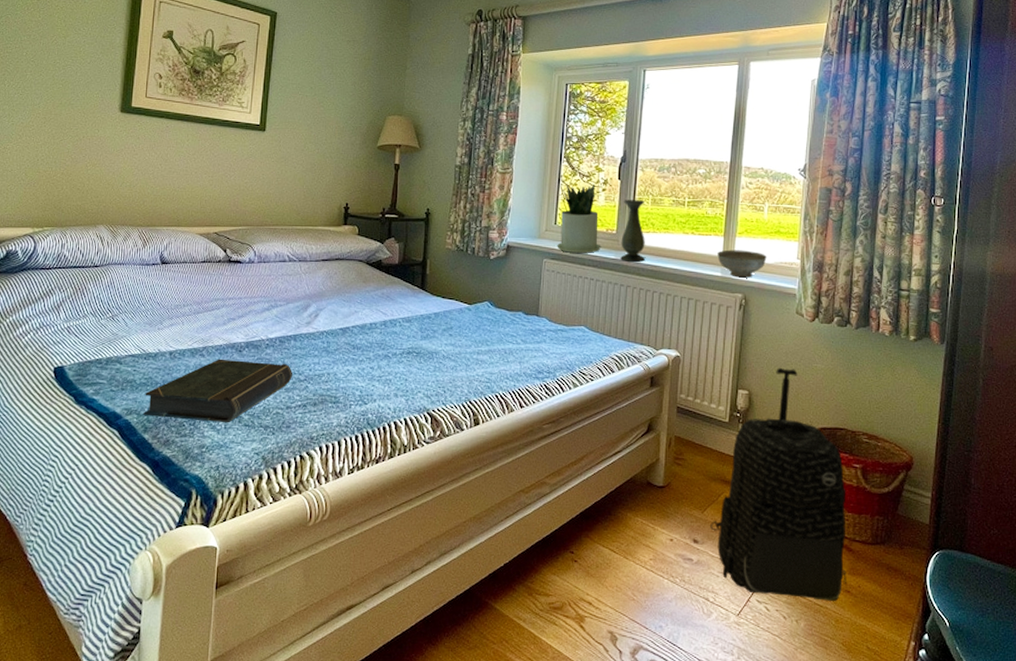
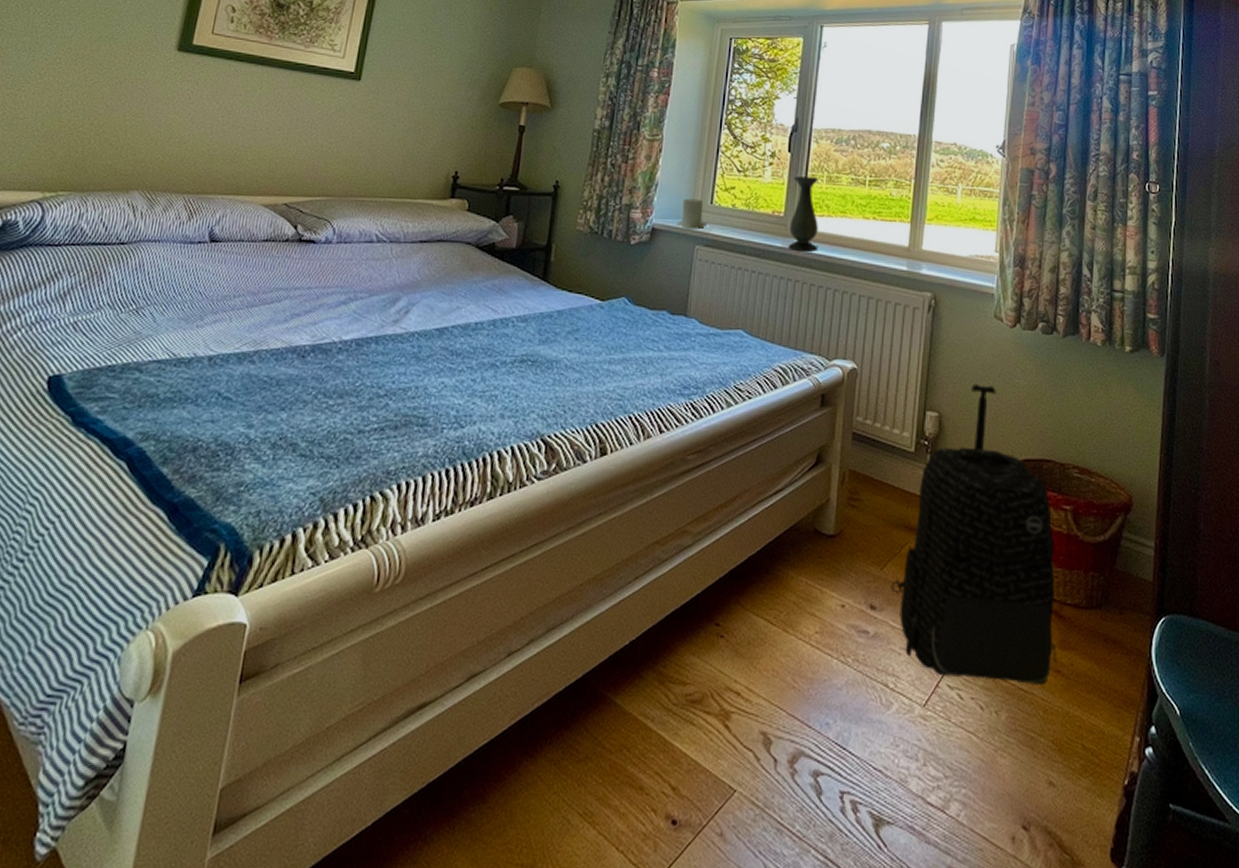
book: present [143,359,292,423] -> none [164,366,370,453]
candle: none [526,220,553,246] -> present [675,198,708,230]
planter: present [557,184,601,253] -> none [712,155,766,240]
decorative bowl: present [717,249,767,278] -> none [903,239,960,273]

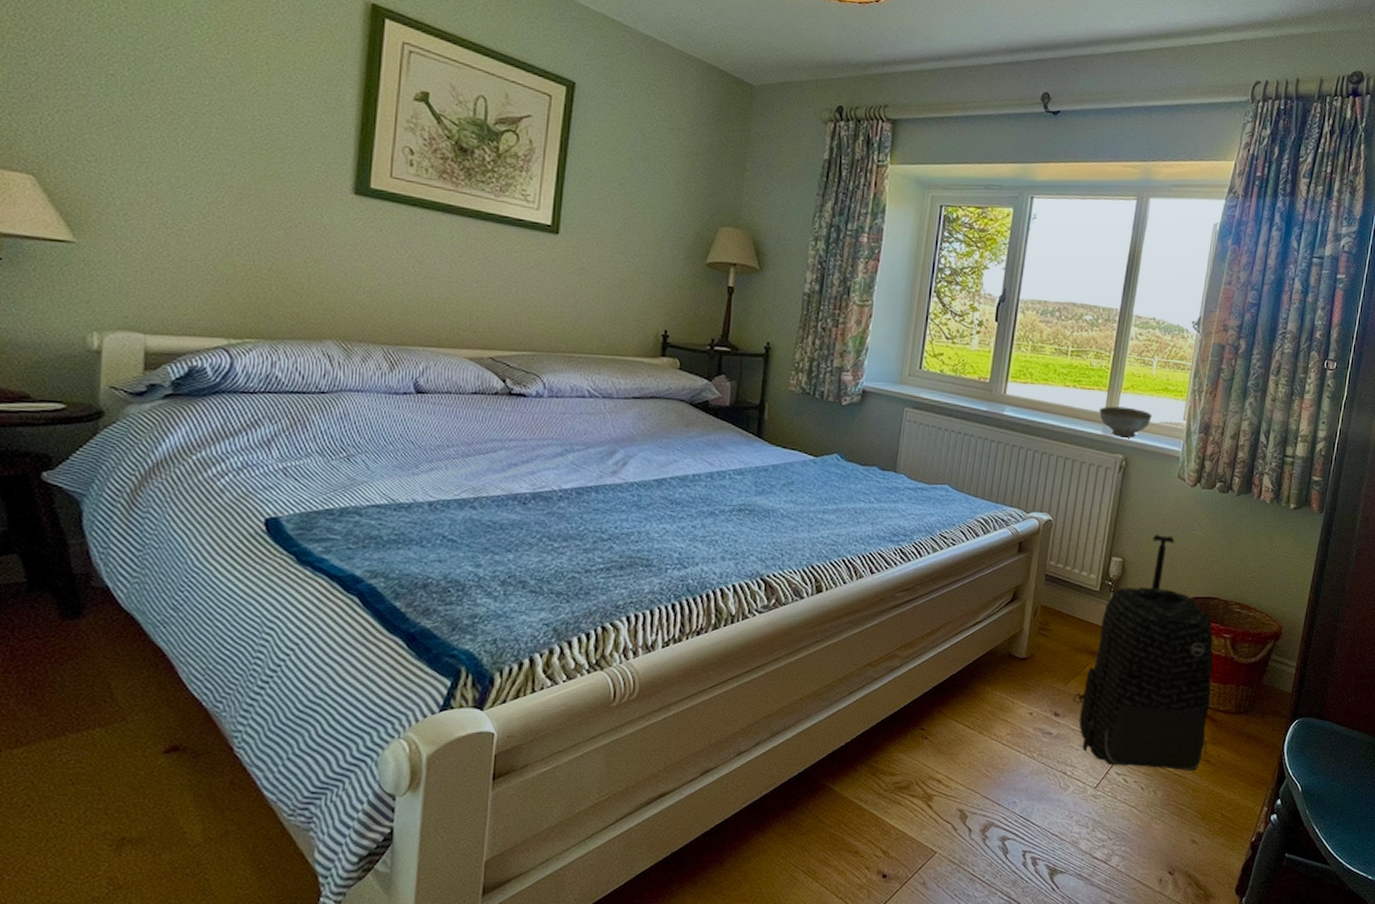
candle: present [675,198,708,230] -> none [885,363,917,393]
vase: present [788,176,819,251] -> none [993,345,1024,416]
decorative bowl: none [903,239,960,273] -> present [1099,406,1152,438]

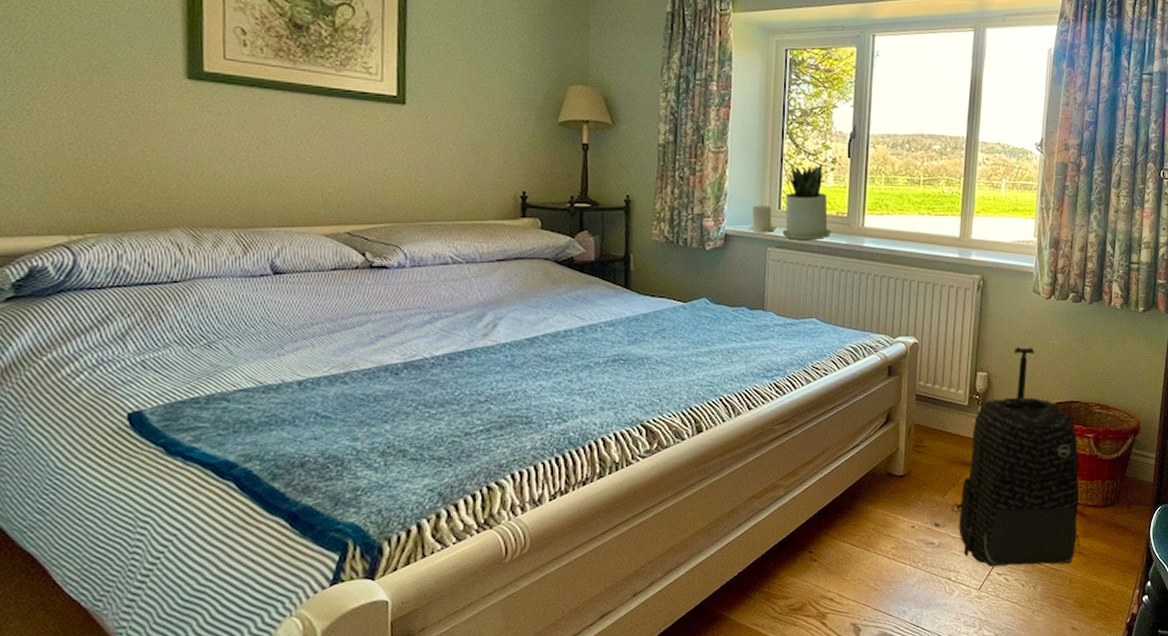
candle: none [885,363,917,393] -> present [746,205,778,233]
planter: none [921,323,972,403] -> present [782,163,832,240]
decorative bowl: present [1099,406,1152,438] -> none [955,229,1004,258]

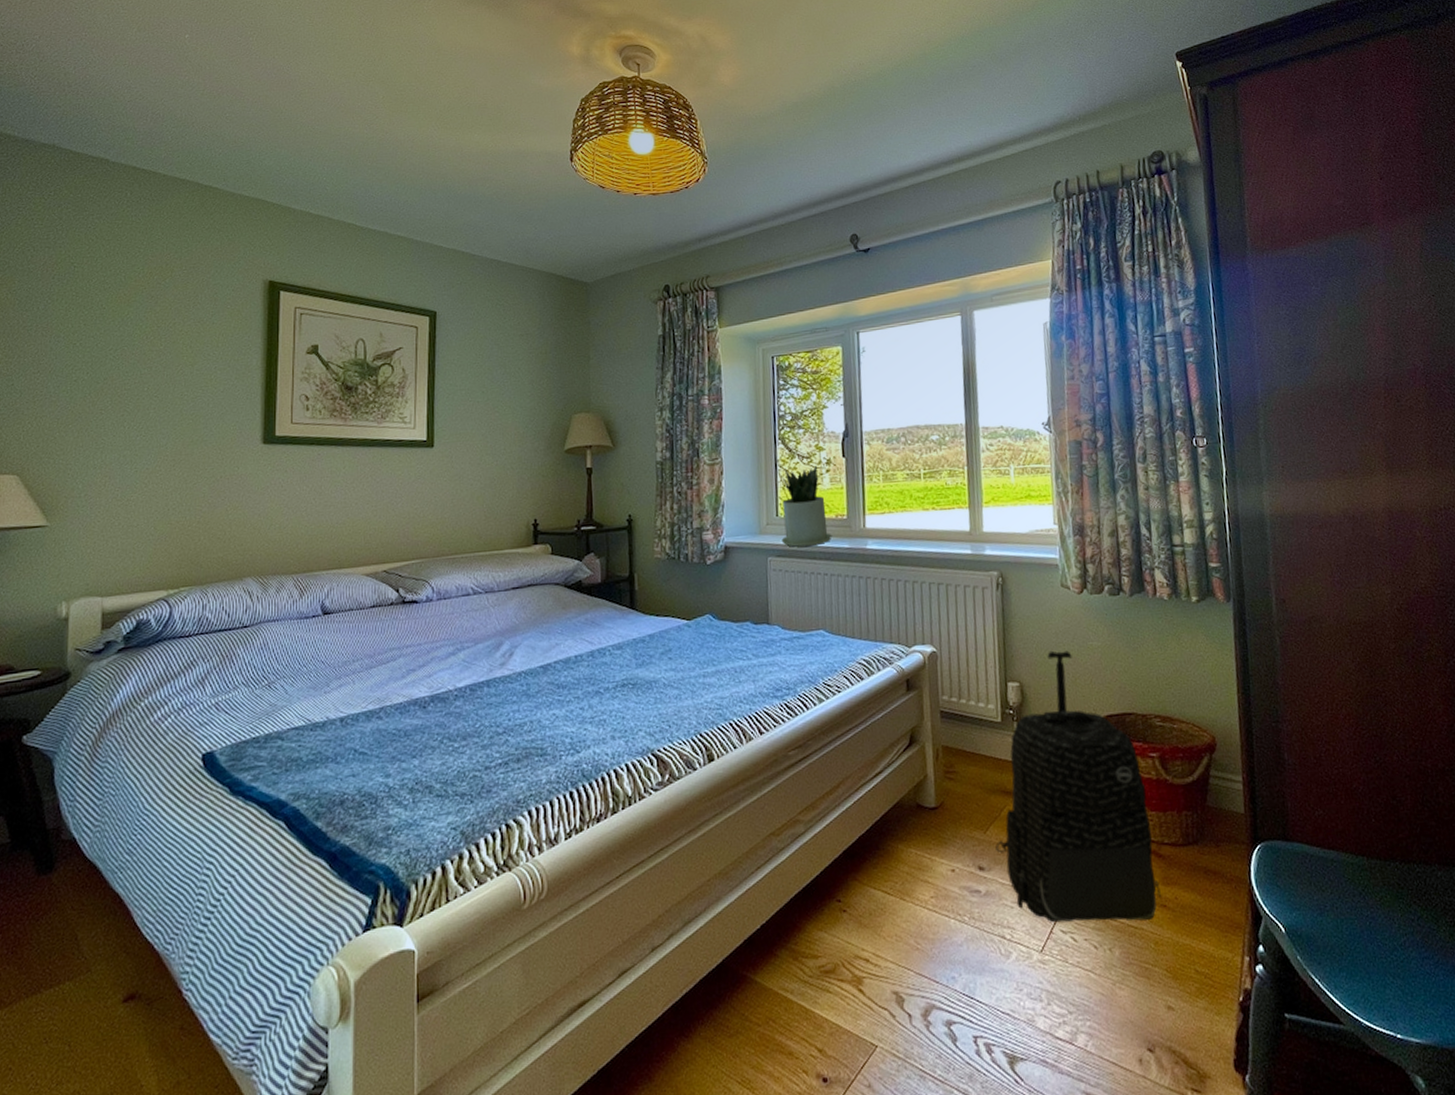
candle: present [746,205,778,233] -> none [745,513,777,544]

